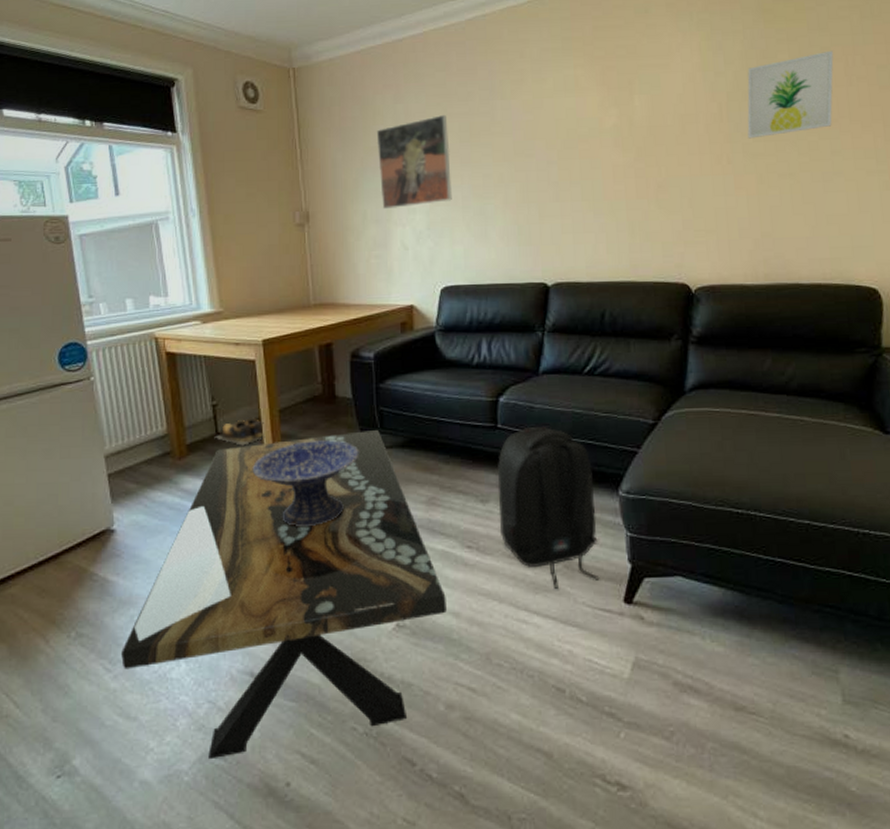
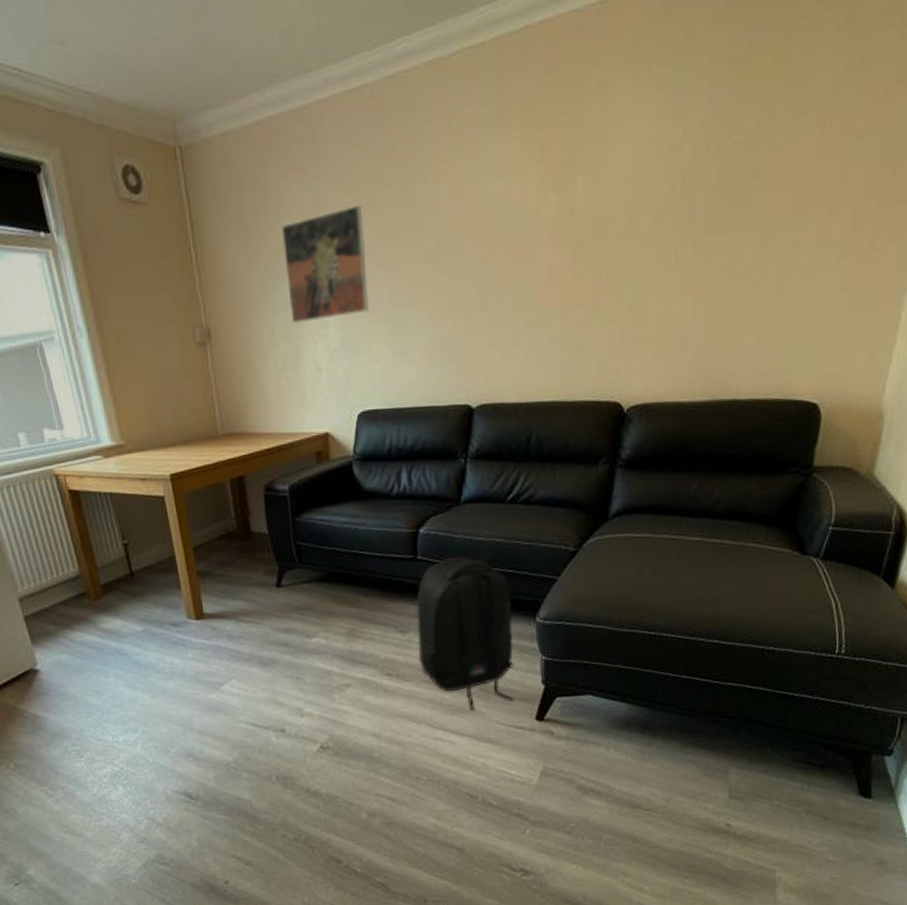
coffee table: present [121,430,447,760] -> none [60,565,368,866]
shoes: present [214,417,265,446] -> none [129,556,181,585]
decorative bowl: present [252,440,359,527] -> none [170,576,278,662]
wall art: present [747,50,834,139] -> none [701,114,809,230]

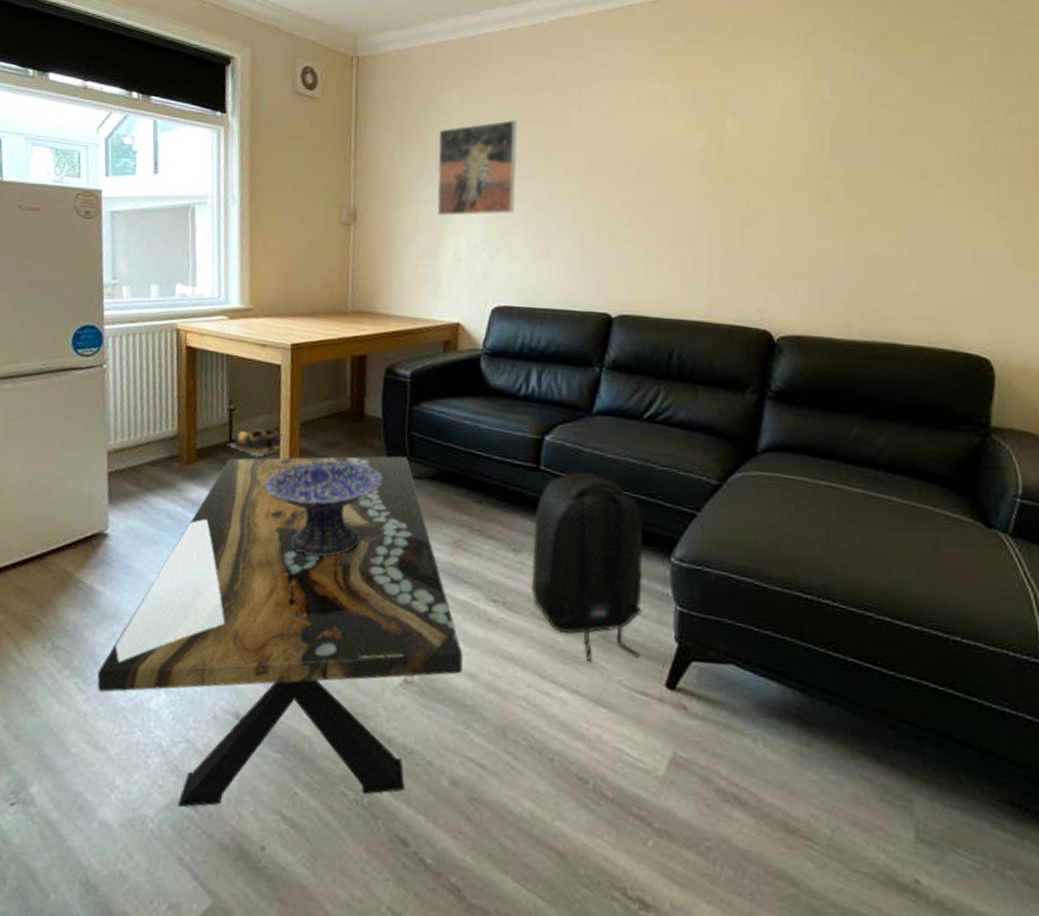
coffee table: none [60,565,368,866] -> present [97,456,463,808]
shoes: none [129,556,181,585] -> present [227,427,283,458]
decorative bowl: none [170,576,278,662] -> present [263,460,384,557]

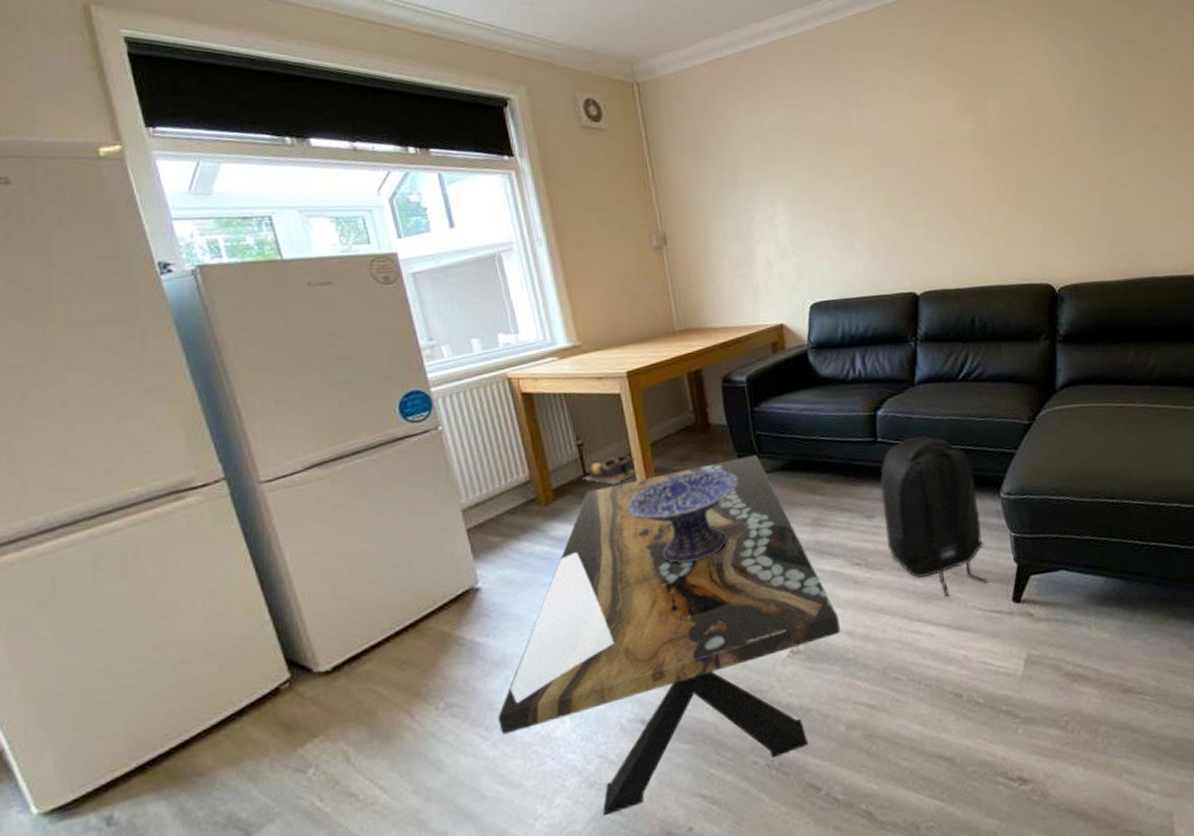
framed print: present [436,120,518,216] -> none [732,127,815,226]

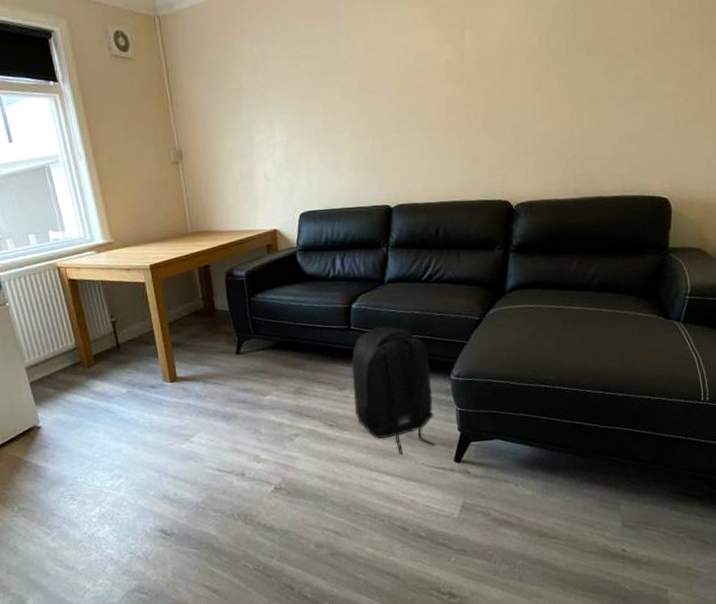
coffee table: present [498,455,840,817] -> none [56,336,314,595]
shoes: present [582,454,638,485] -> none [116,330,159,354]
decorative bowl: present [626,469,739,564] -> none [149,346,238,417]

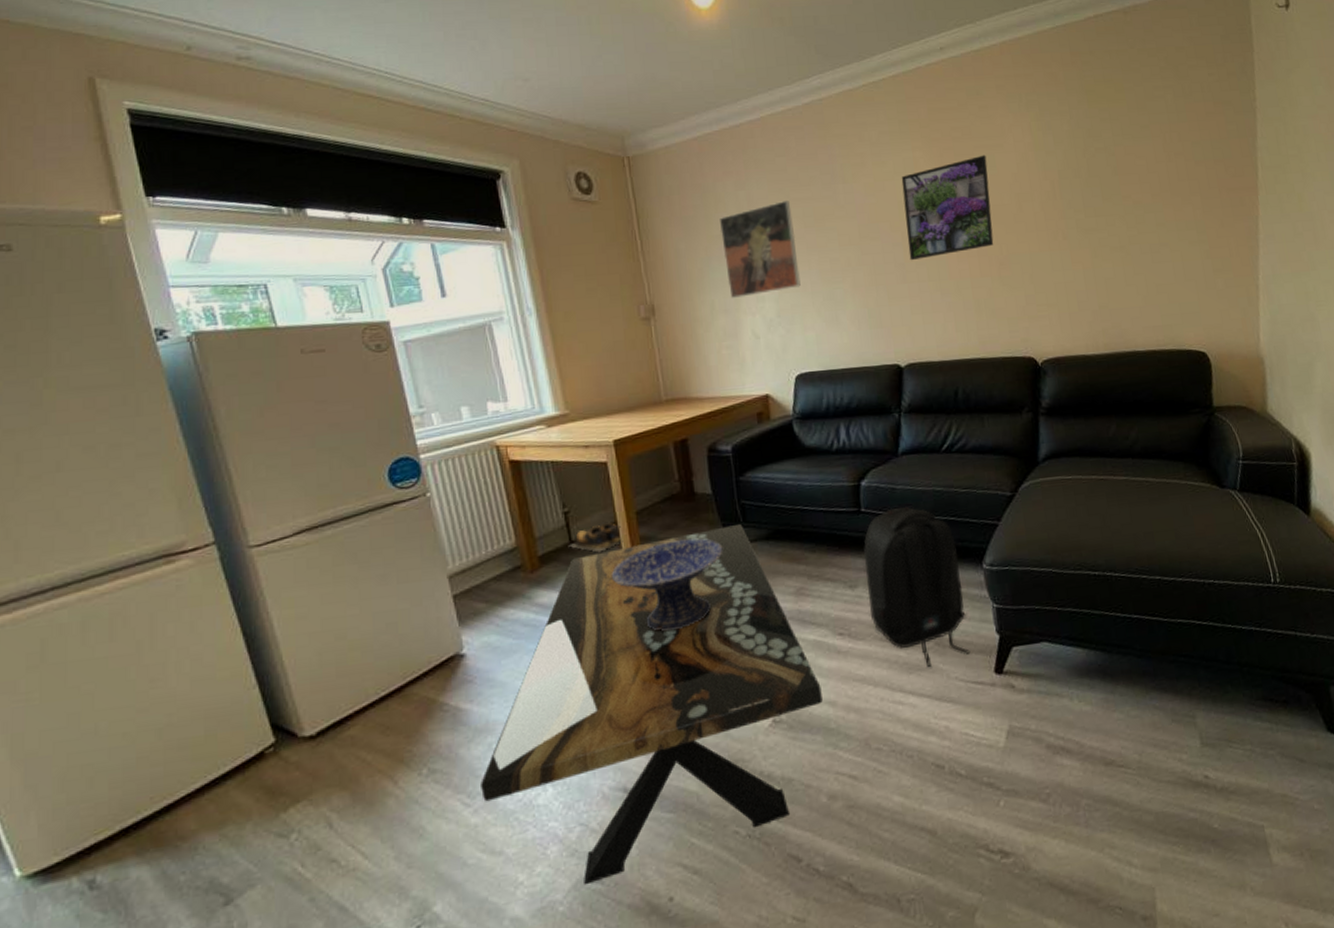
coffee table: none [56,336,314,595] -> present [481,525,823,886]
shoes: none [116,330,159,354] -> present [568,522,623,553]
decorative bowl: none [149,346,238,417] -> present [611,538,723,632]
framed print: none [237,56,306,145] -> present [719,201,801,298]
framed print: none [400,10,481,112] -> present [901,154,994,261]

